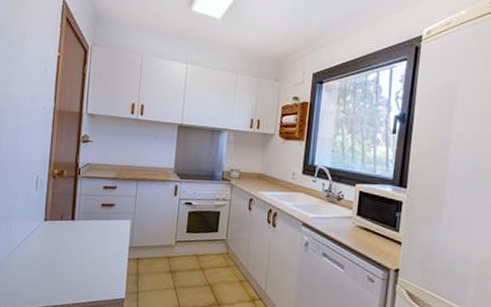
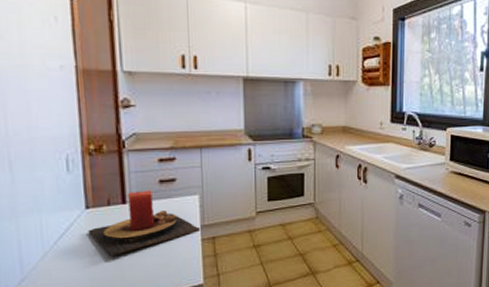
candle: none [43,211,129,263] -> present [88,190,201,257]

